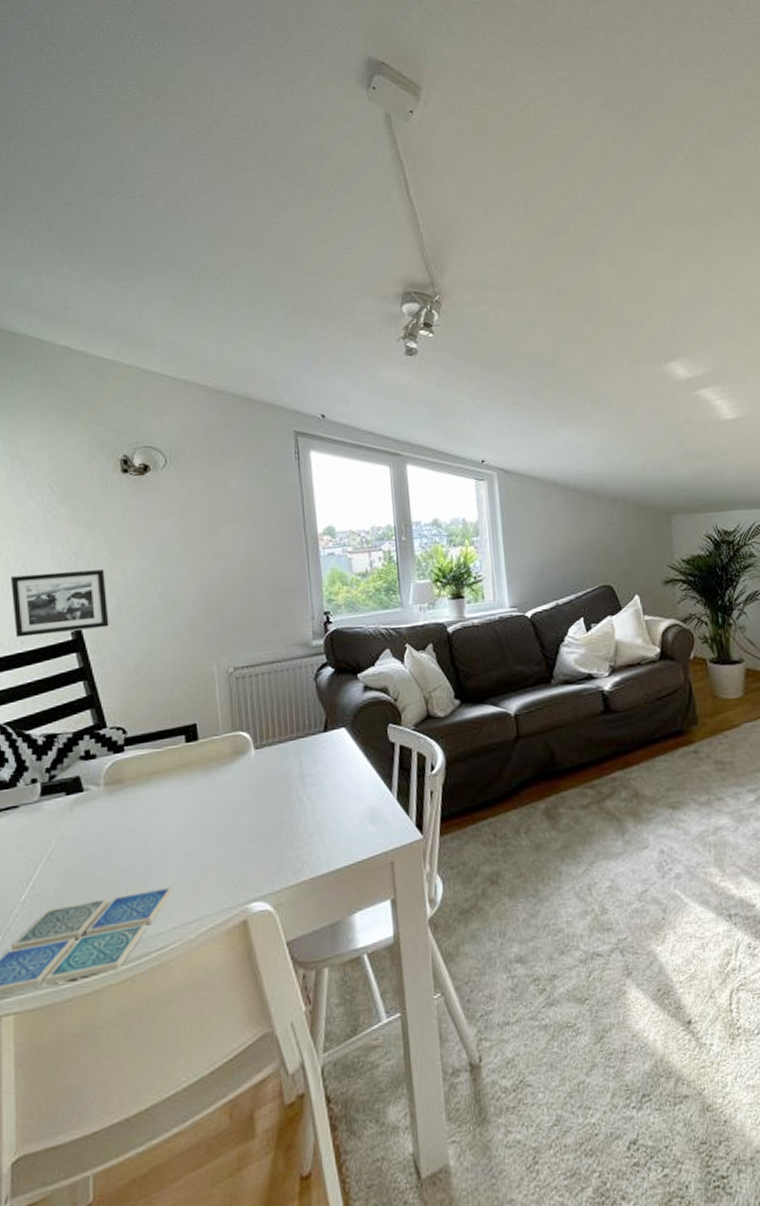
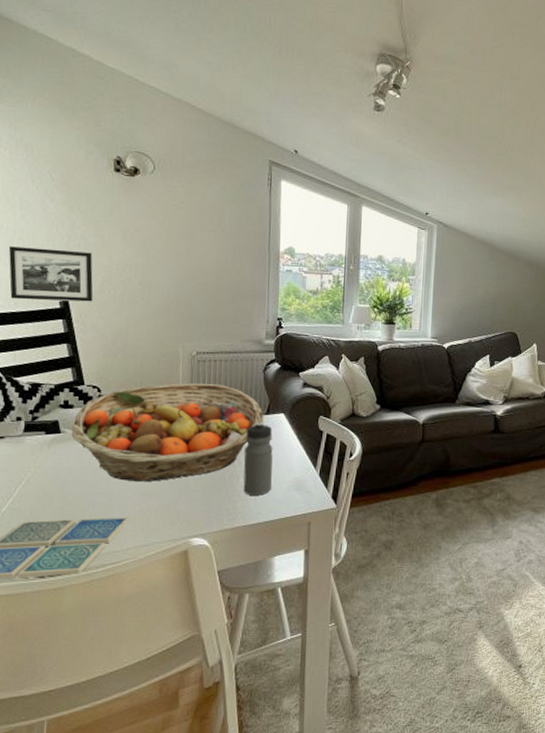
fruit basket: none [96,703,322,841] -> present [71,383,264,482]
water bottle: none [302,742,342,838] -> present [243,422,273,496]

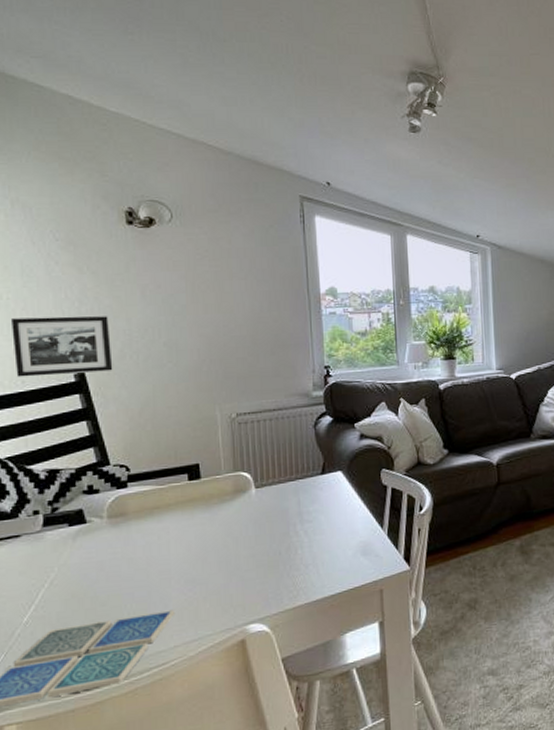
fruit basket: present [71,383,264,482] -> none [99,446,320,569]
water bottle: present [243,422,273,496] -> none [300,483,336,568]

